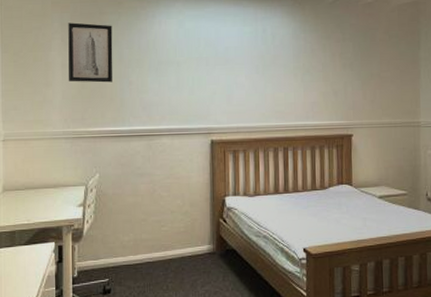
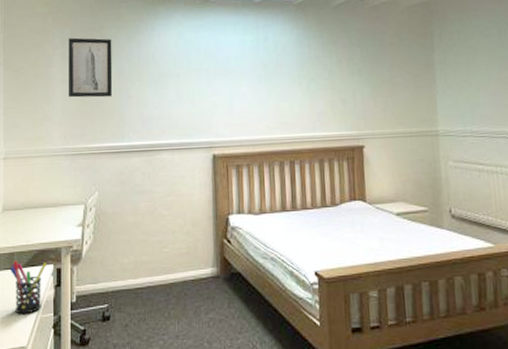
pen holder: none [11,238,48,289] -> present [9,260,47,314]

